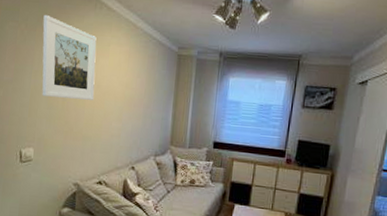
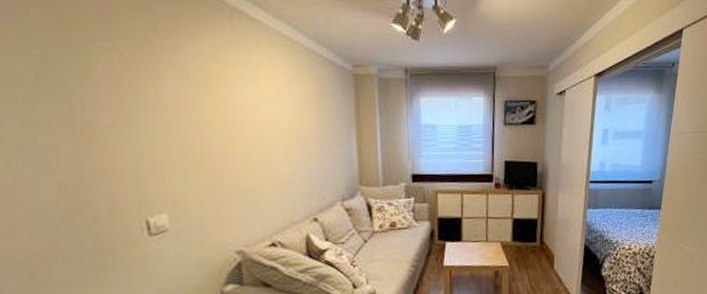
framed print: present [42,15,97,100] -> none [152,30,249,141]

